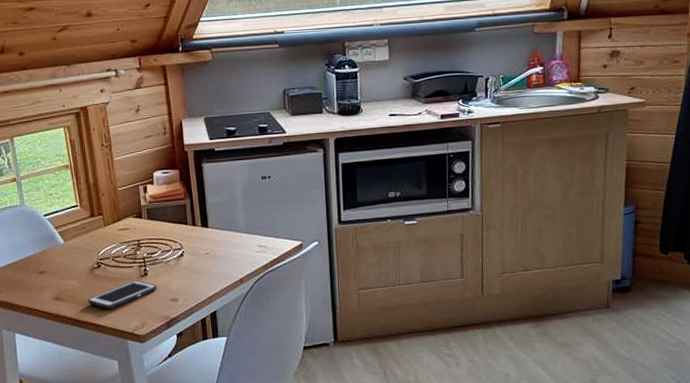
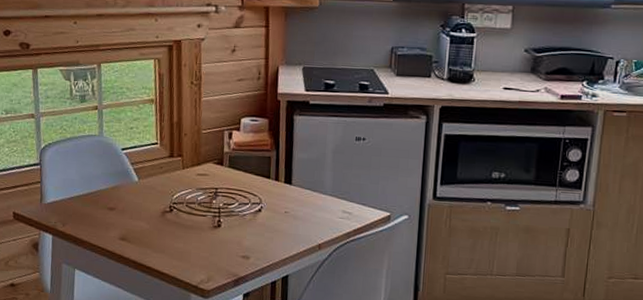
cell phone: present [87,280,157,309] -> none [154,230,229,258]

